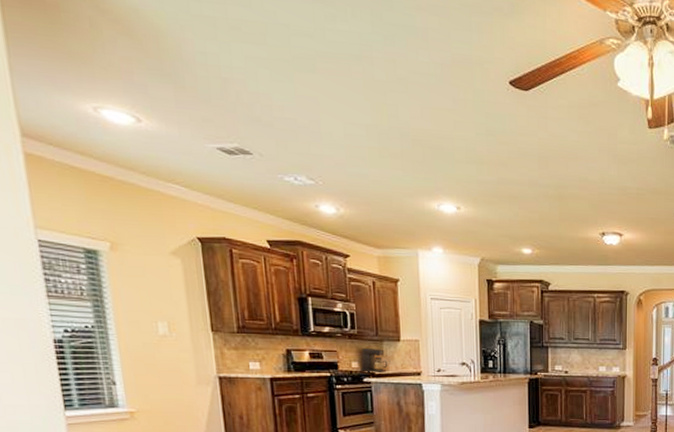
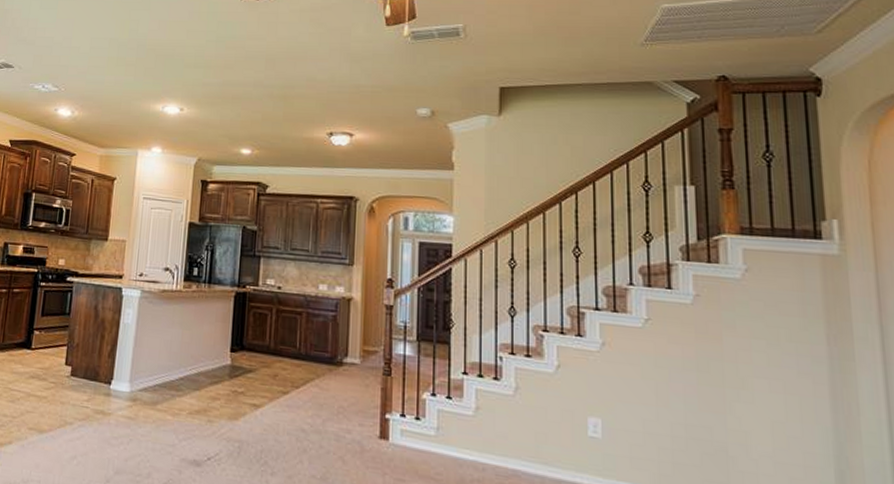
coffee maker: present [361,349,388,374] -> none [66,246,93,274]

